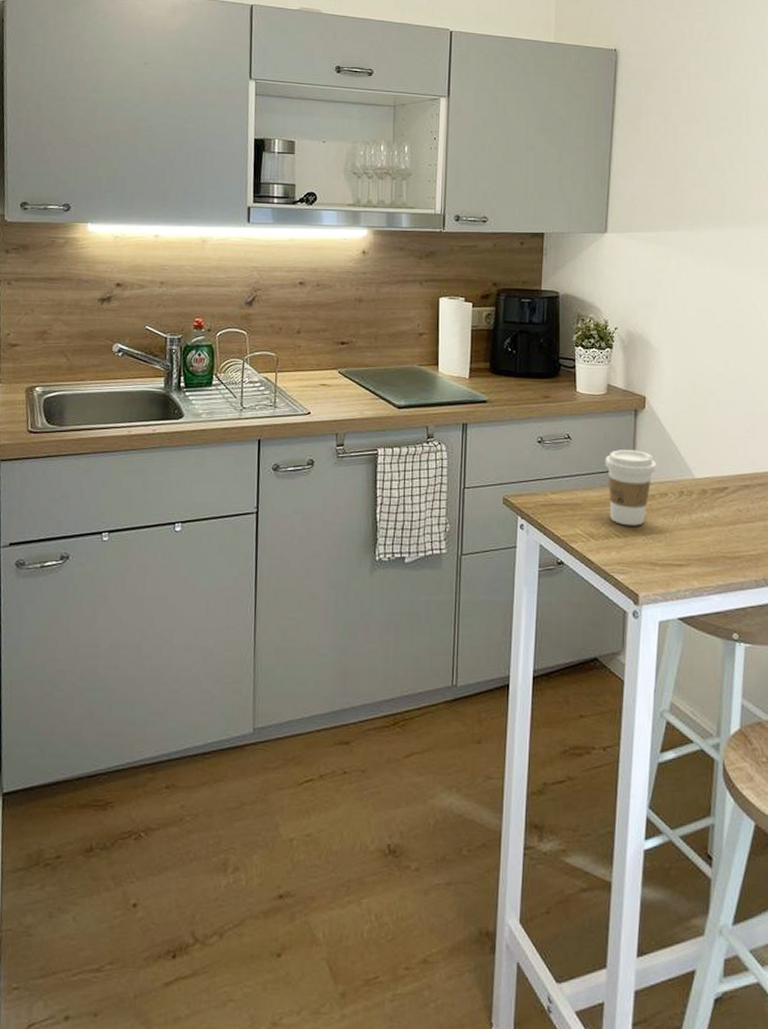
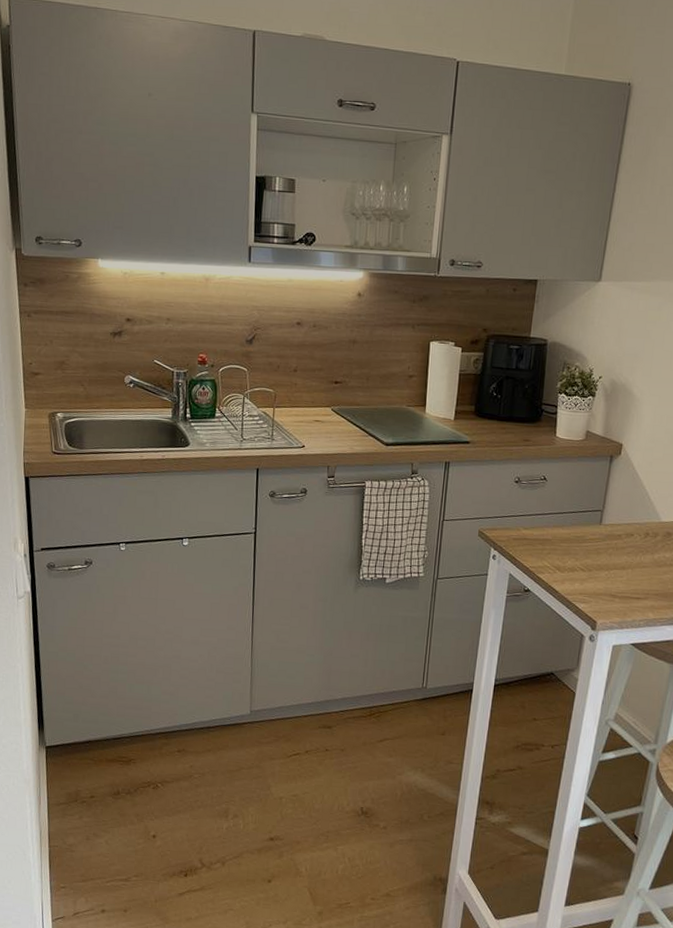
coffee cup: present [605,450,656,526] -> none [577,492,626,562]

